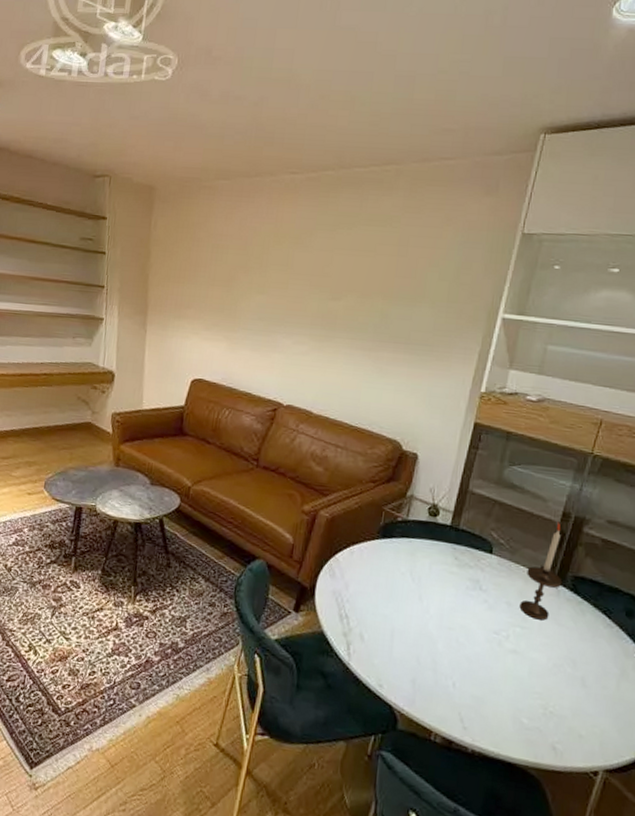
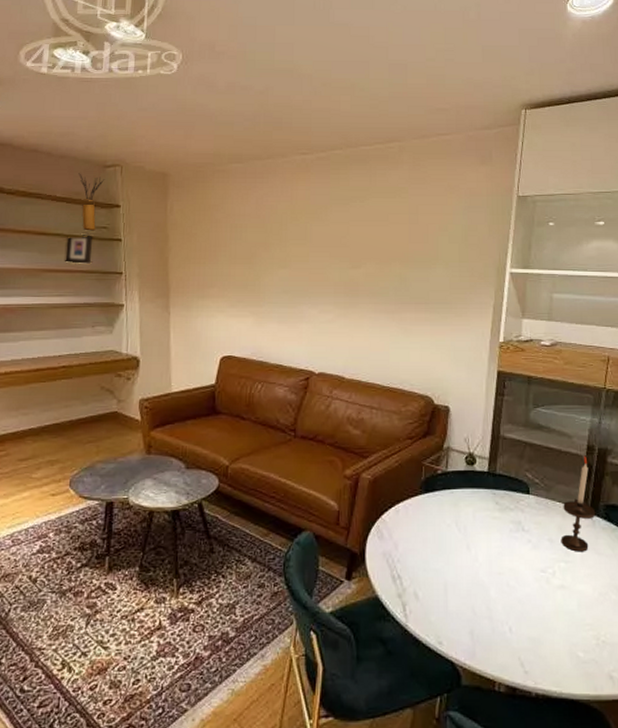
picture frame: none [52,245,78,275] -> present [65,235,92,264]
vase: none [69,182,94,242] -> present [78,173,105,231]

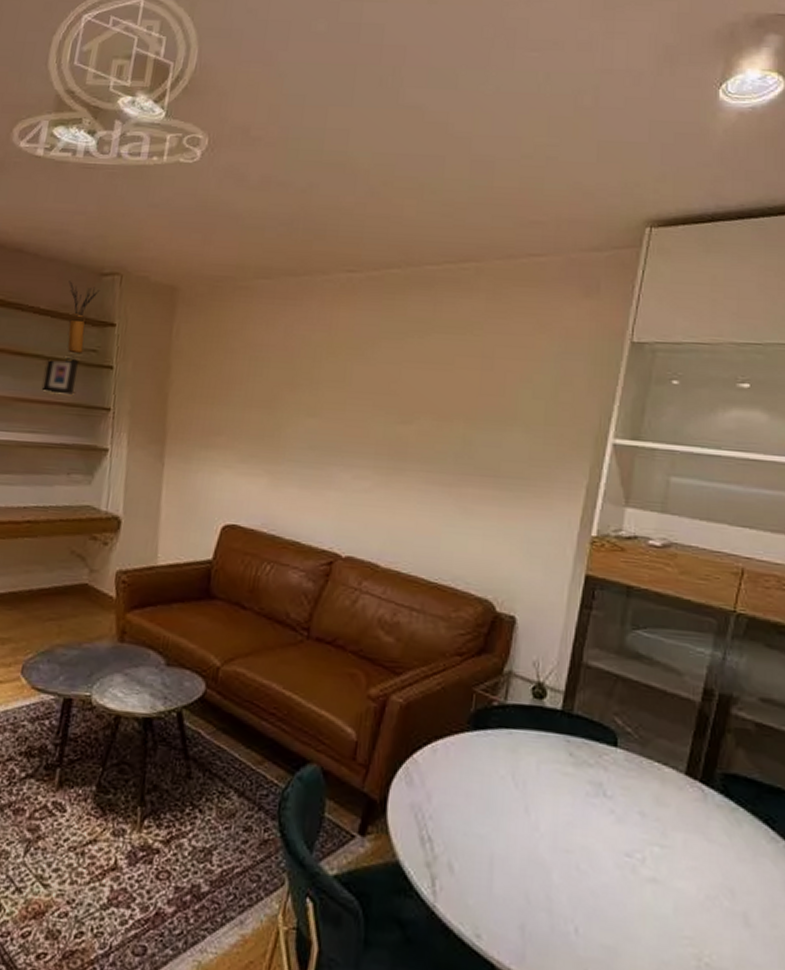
candlestick: present [561,455,596,552] -> none [656,701,710,836]

